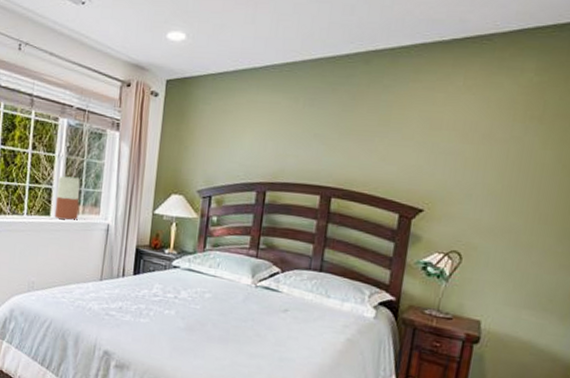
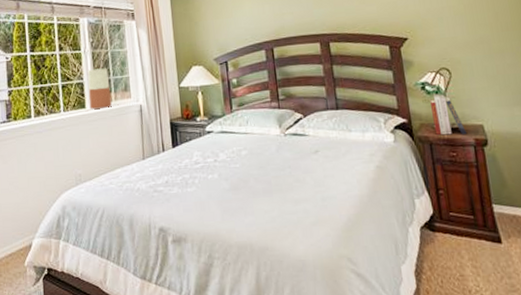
books: none [423,276,460,328] -> present [429,93,468,136]

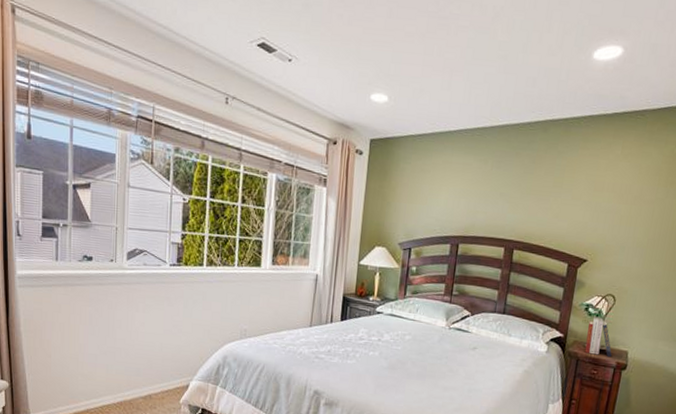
vase: present [88,68,112,110] -> none [265,228,289,271]

